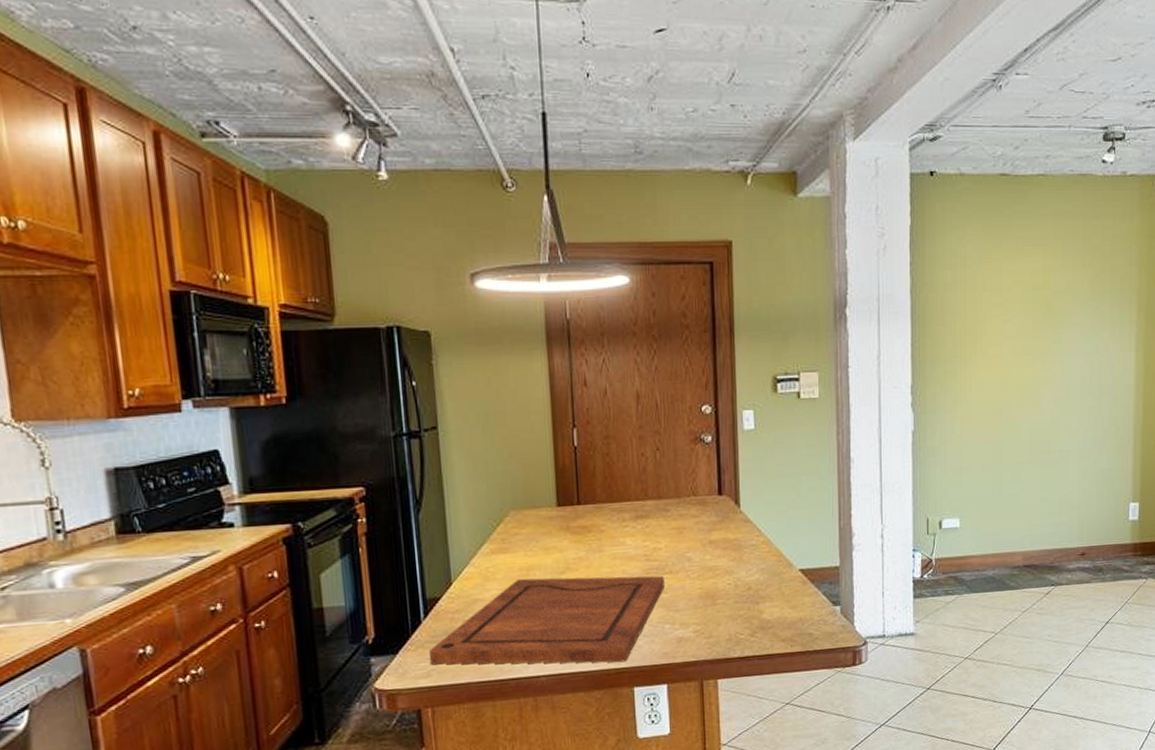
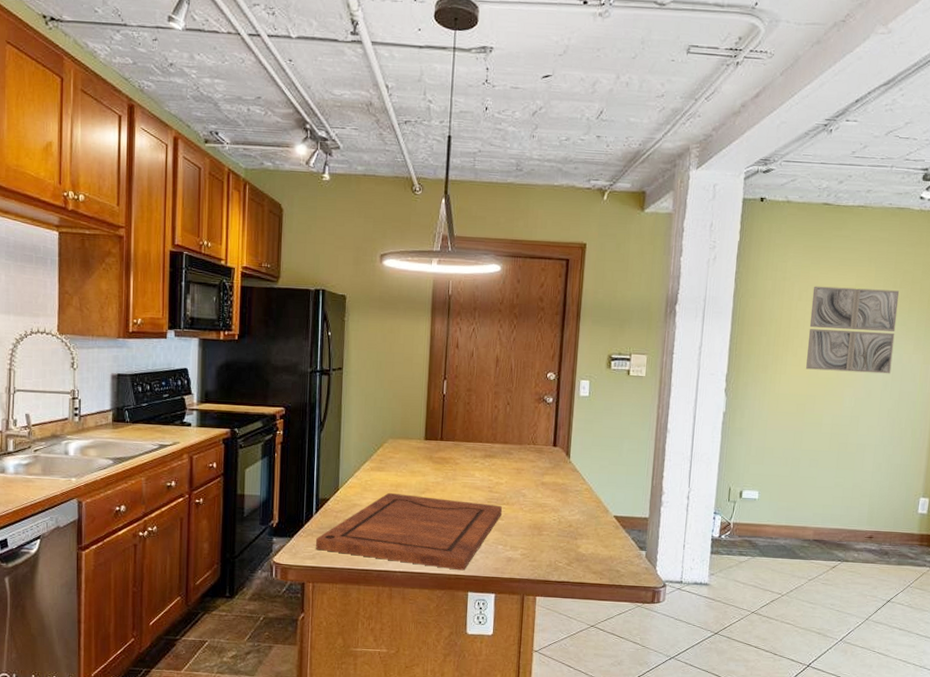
wall art: none [997,270,1090,371] -> present [806,286,900,374]

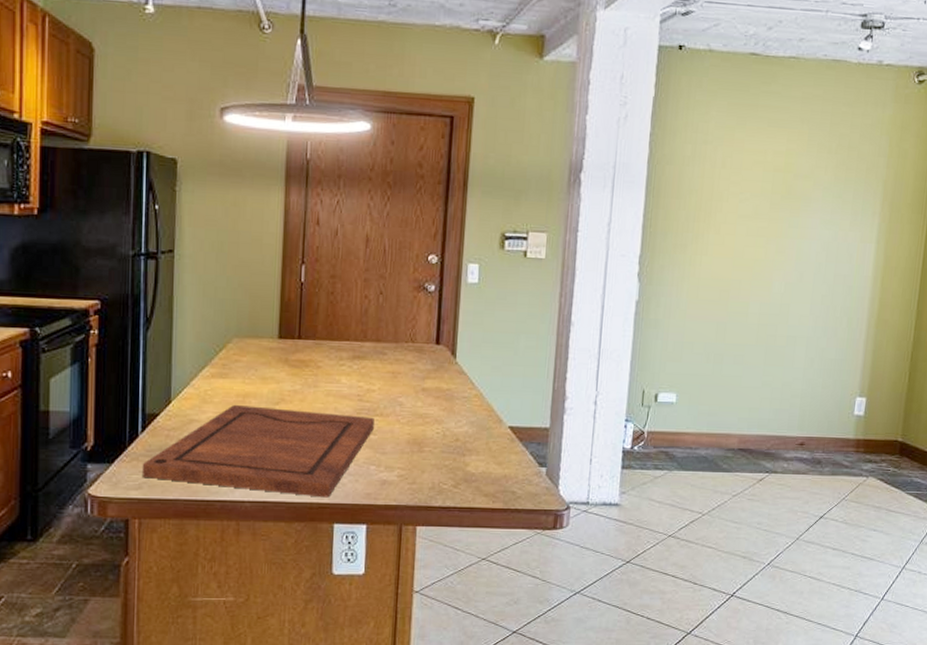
wall art: present [806,286,900,374] -> none [730,151,835,255]

